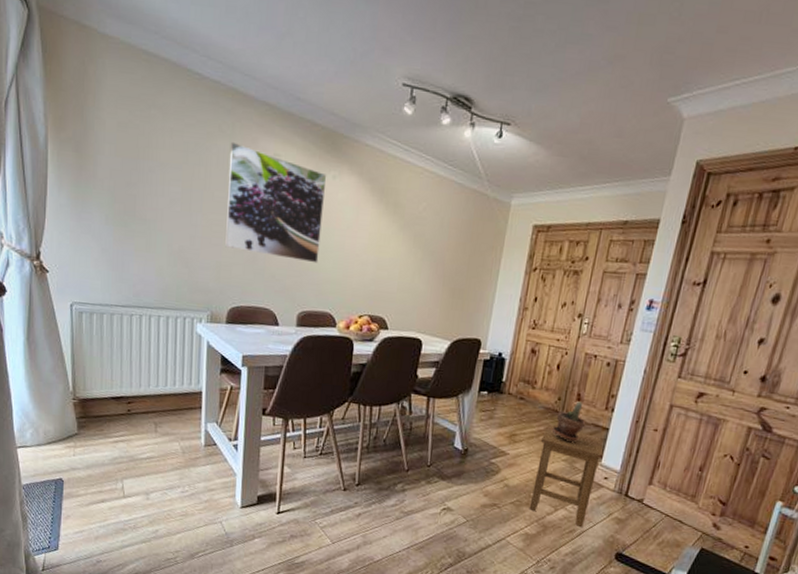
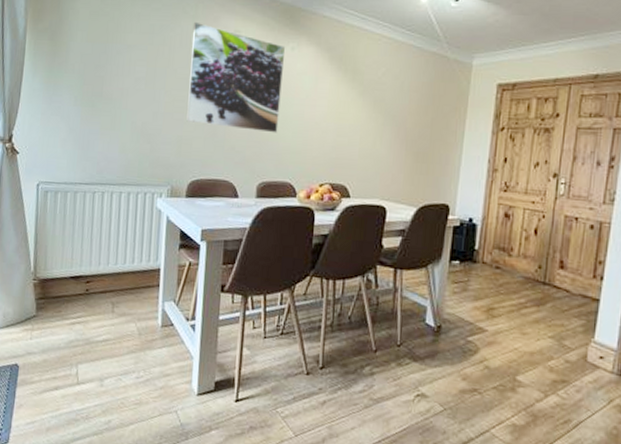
stool: present [529,424,604,527] -> none [515,295,596,416]
potted plant: present [552,401,586,443] -> none [534,269,572,317]

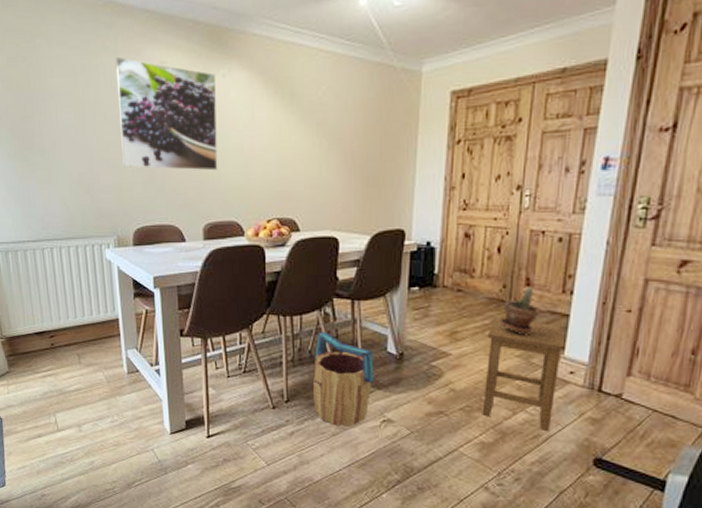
bucket: none [349,298,412,398] -> present [313,332,374,426]
stool: none [515,295,596,416] -> present [482,316,566,431]
potted plant: none [534,269,572,317] -> present [499,287,540,335]

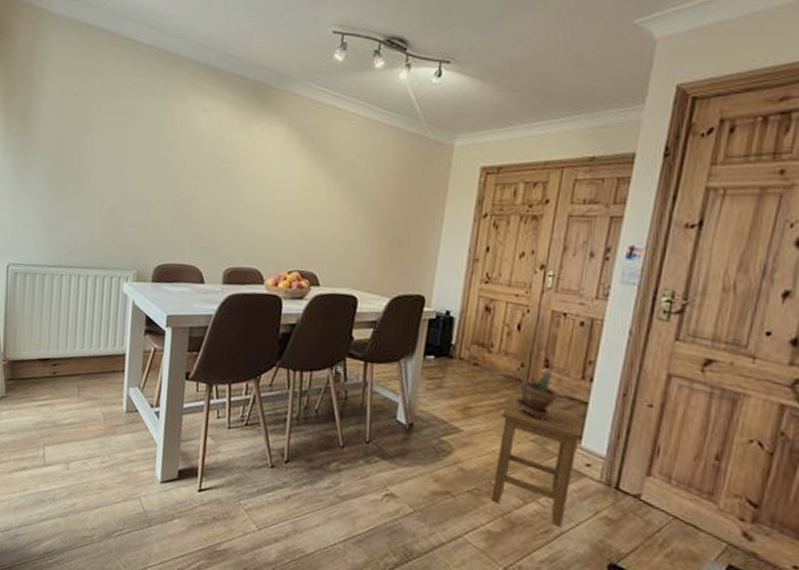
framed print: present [115,56,218,171] -> none [153,101,256,218]
bucket: present [313,332,374,426] -> none [314,391,381,497]

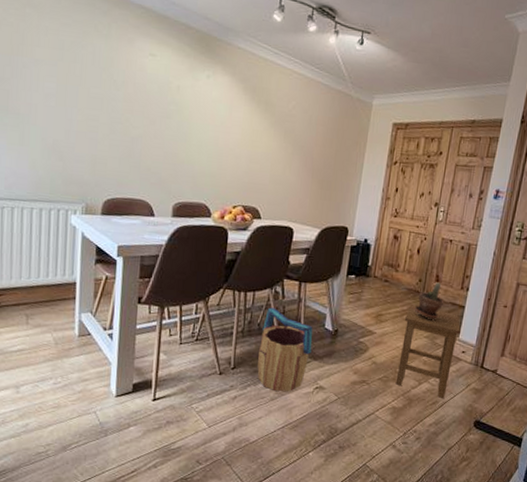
bucket: none [314,391,381,497] -> present [257,307,313,392]

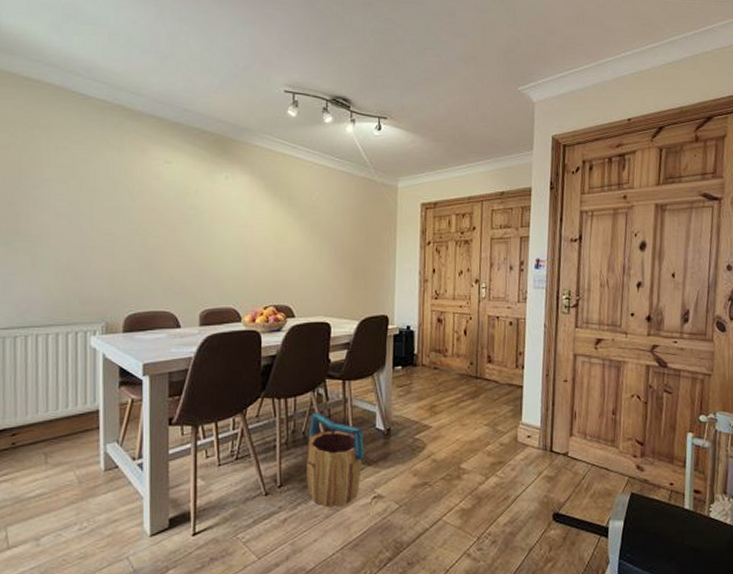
stool: present [395,303,461,398] -> none [460,390,522,492]
potted plant: present [414,282,444,321] -> none [469,363,500,406]

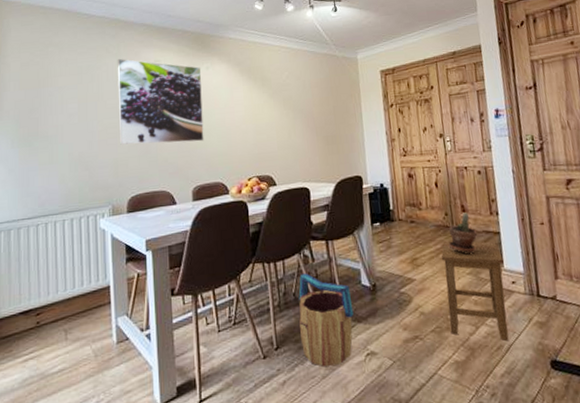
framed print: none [117,153,220,261] -> present [117,58,204,145]
stool: none [460,390,522,492] -> present [441,240,509,341]
potted plant: none [469,363,500,406] -> present [448,212,478,254]

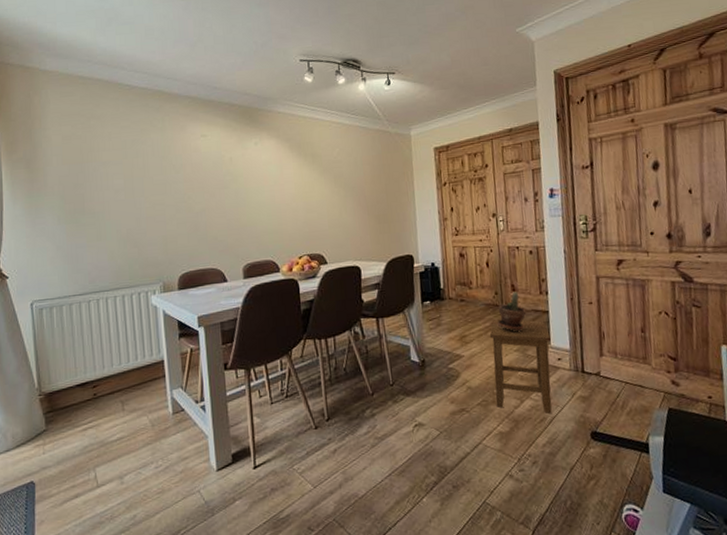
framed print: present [117,58,204,145] -> none [162,132,254,222]
bucket: present [298,273,354,368] -> none [349,349,403,437]

